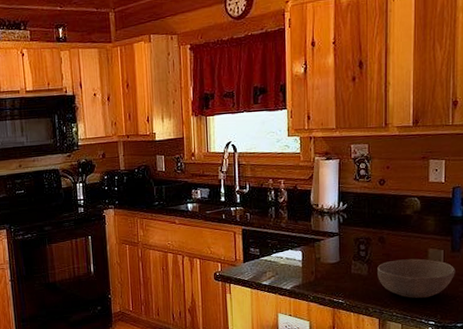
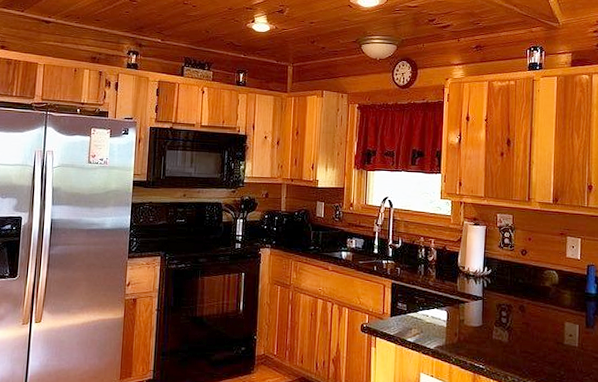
bowl: present [377,258,455,299] -> none [517,330,589,372]

